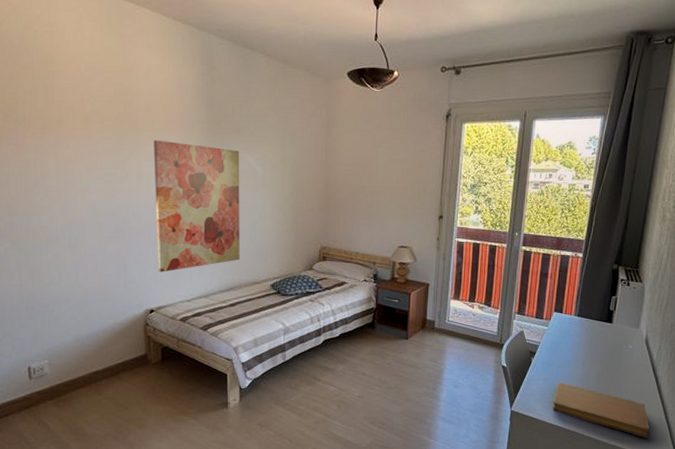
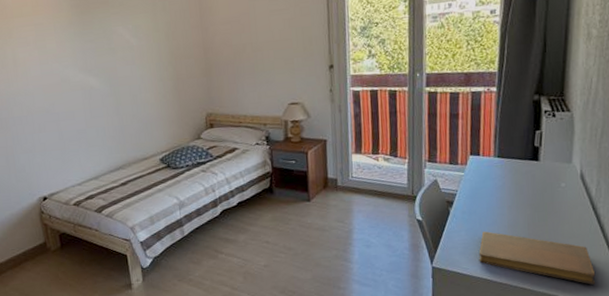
wall art: present [153,140,240,272] -> none [24,24,125,159]

